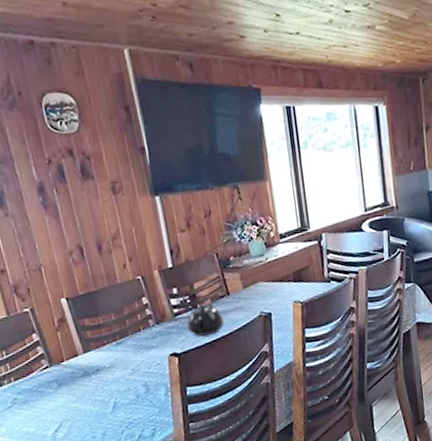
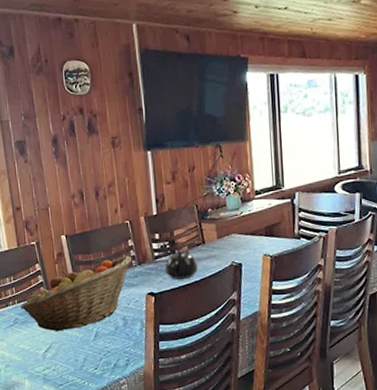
fruit basket: none [17,315,149,408] -> present [20,256,132,332]

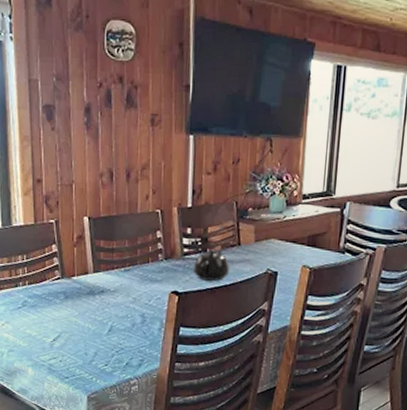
fruit basket: present [20,256,132,332] -> none [30,248,159,321]

